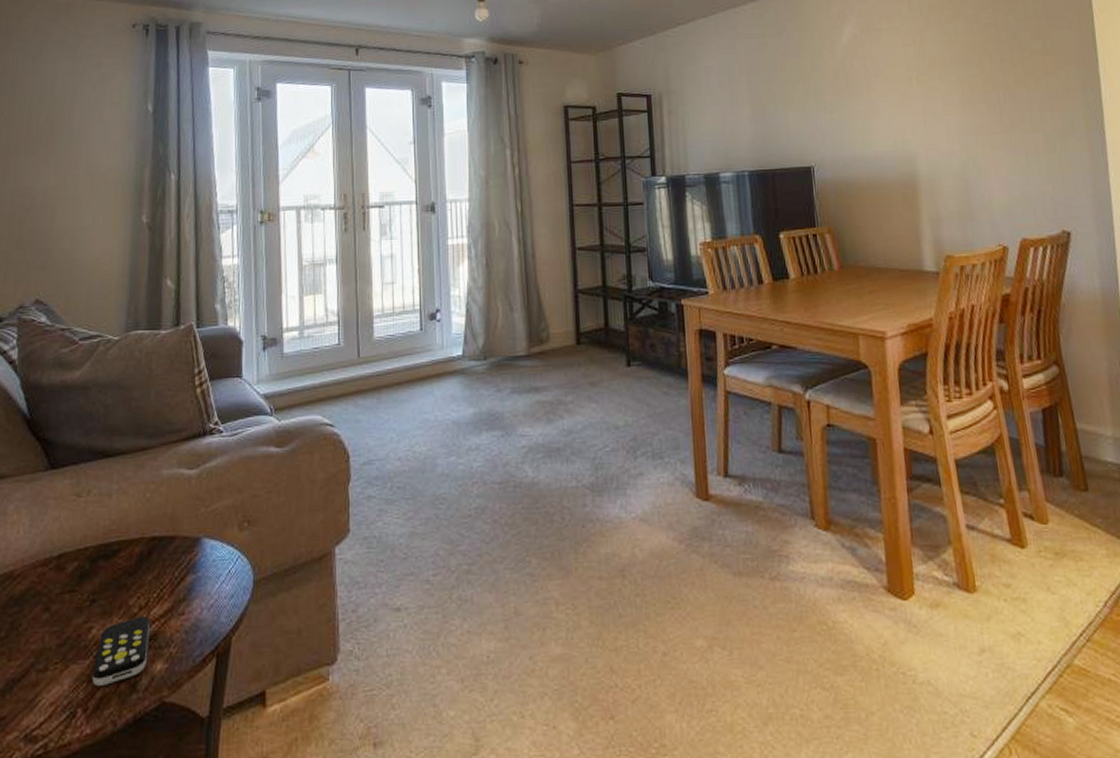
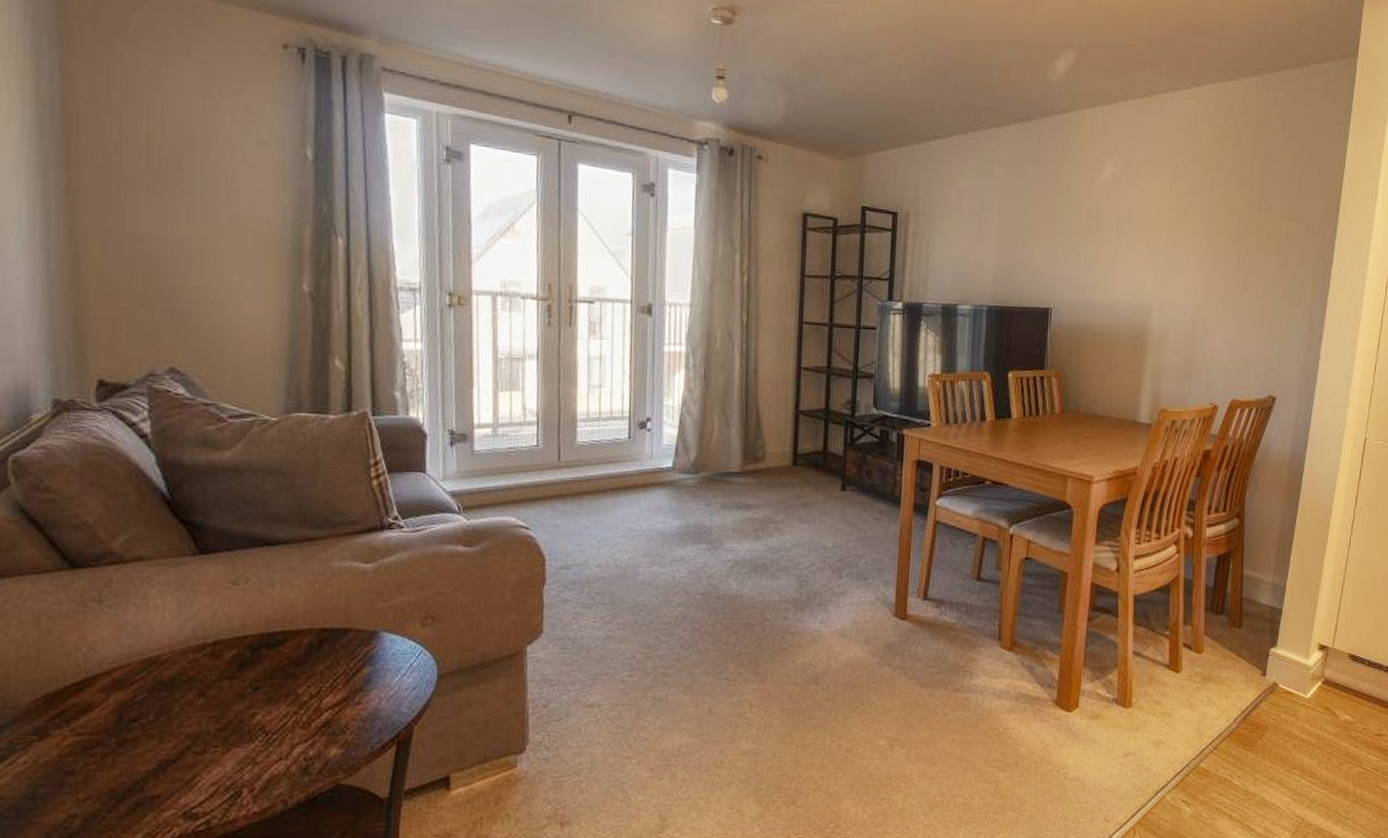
remote control: present [92,617,150,686] -> none [258,705,322,768]

